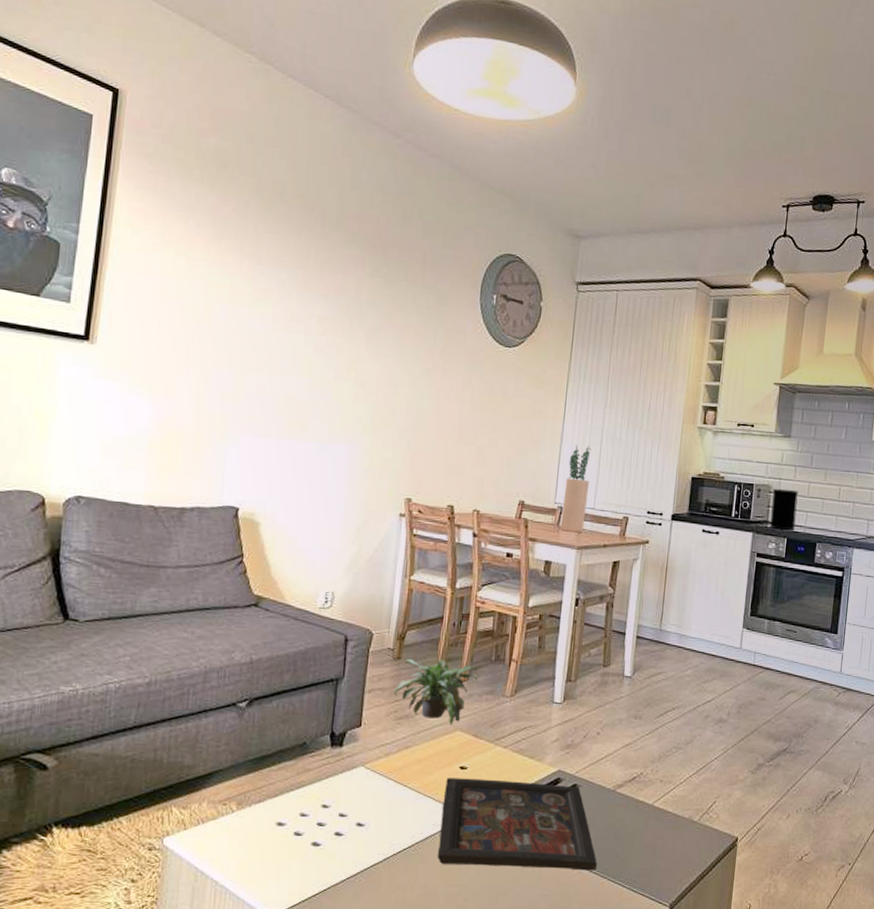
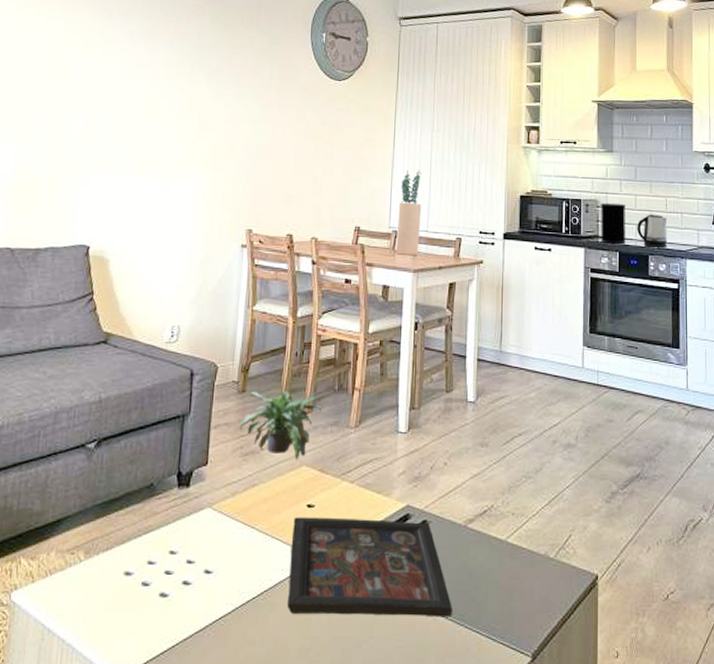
kettle: none [807,502,839,537] -> present [637,214,668,248]

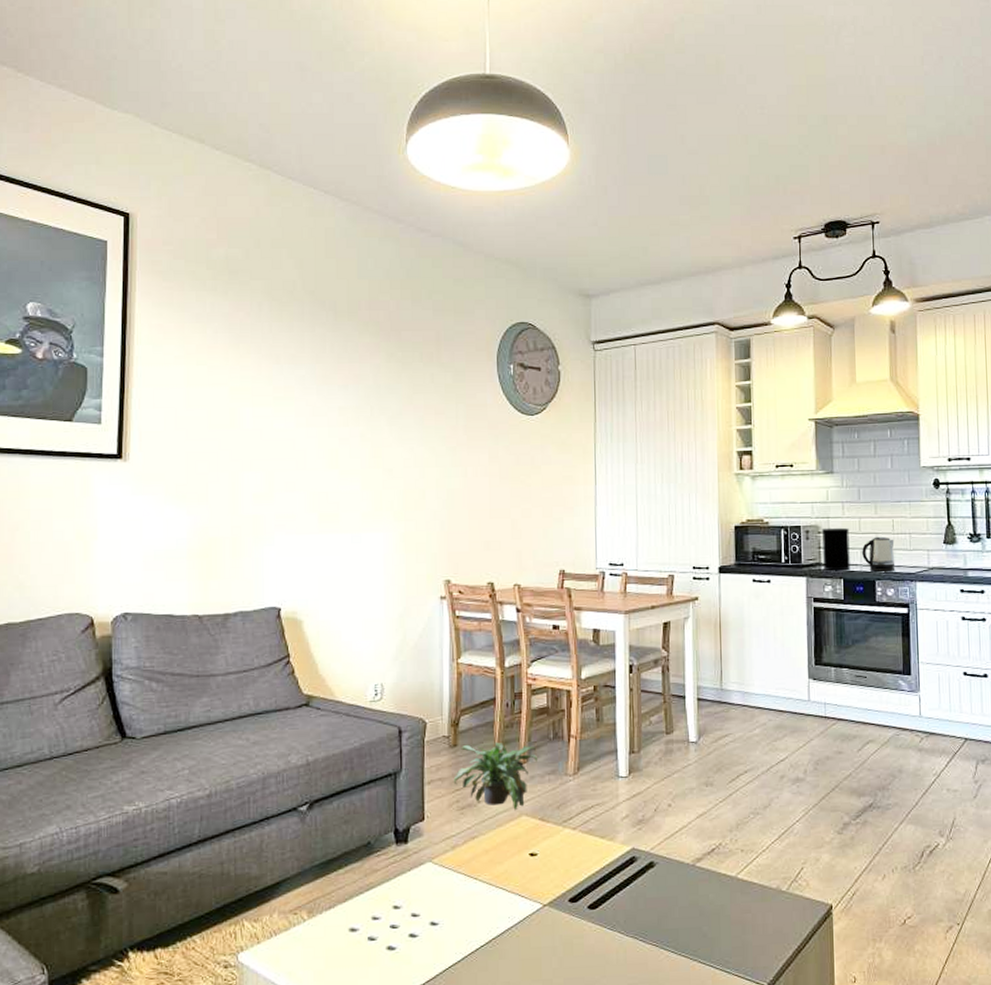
decorative tray: present [288,517,452,617] -> none [516,864,685,959]
vase: present [396,169,422,257] -> none [604,505,630,598]

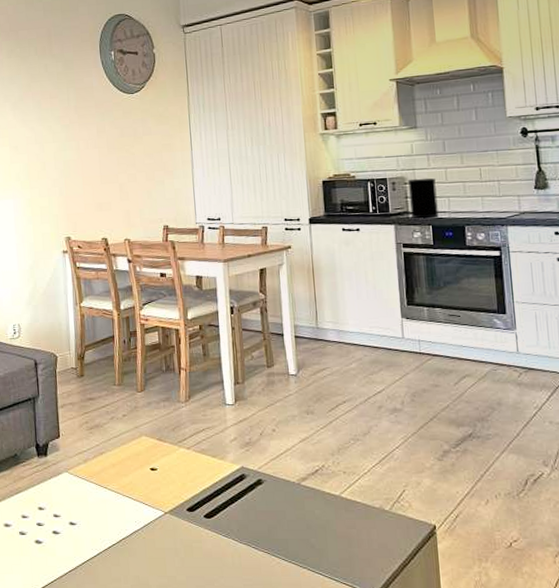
potted plant: present [453,742,537,811] -> none [82,373,153,432]
kettle: present [862,536,896,573] -> none [450,184,485,218]

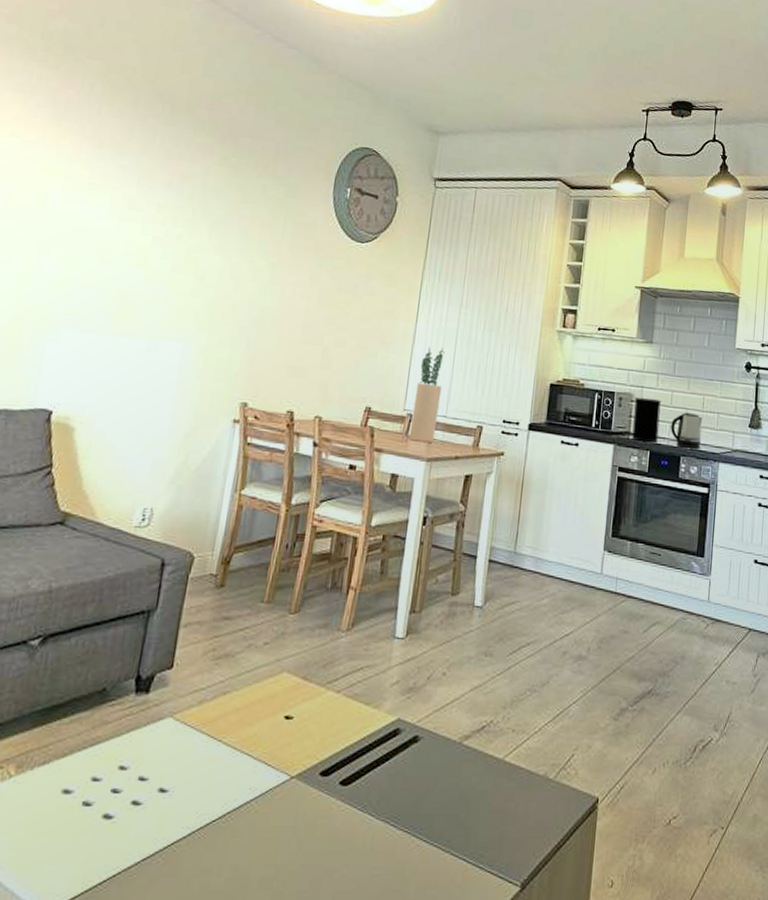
vase: none [202,167,227,248] -> present [409,348,445,444]
kettle: none [450,184,485,218] -> present [671,412,703,450]

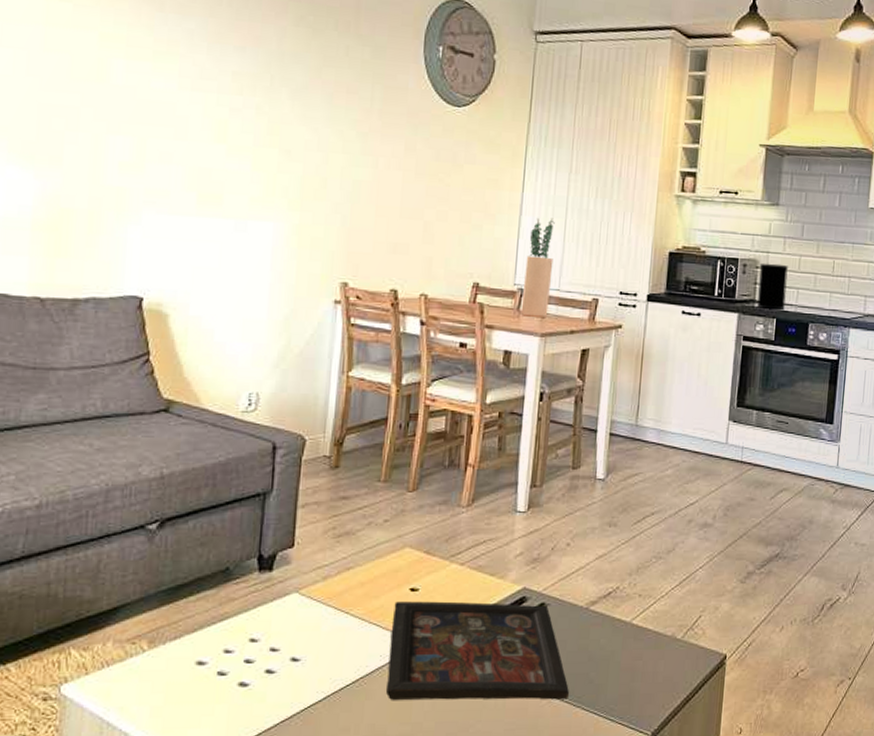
decorative tray: none [252,730,439,843] -> present [386,601,569,700]
kettle: present [671,412,703,450] -> none [798,277,833,316]

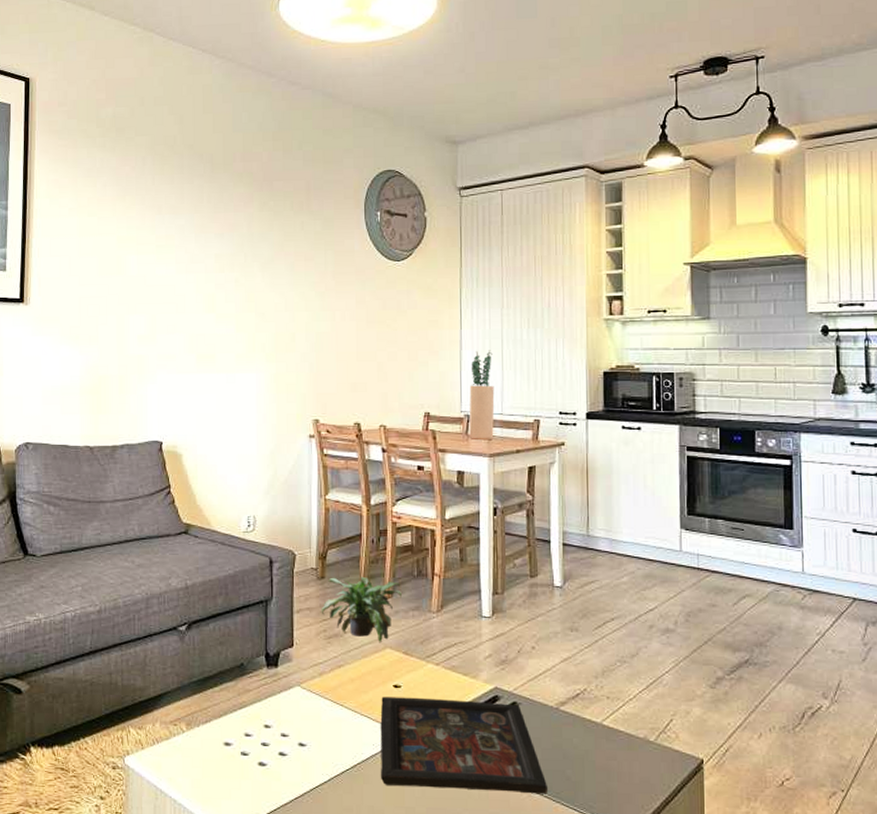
potted plant: none [331,466,429,542] -> present [321,576,401,643]
canister: present [757,263,788,310] -> none [696,375,727,420]

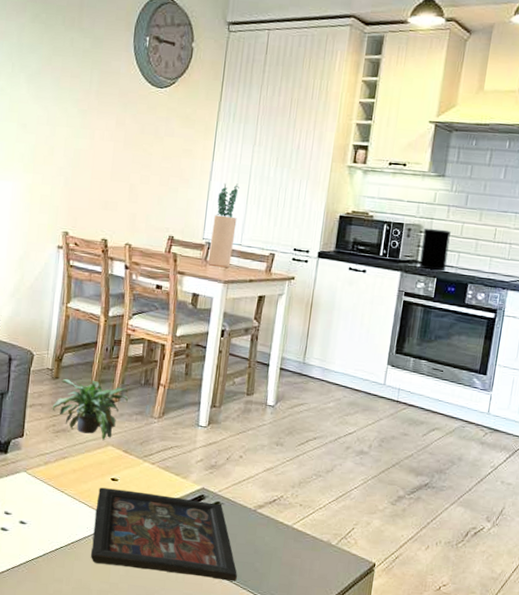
canister: none [696,375,727,420] -> present [419,228,451,271]

